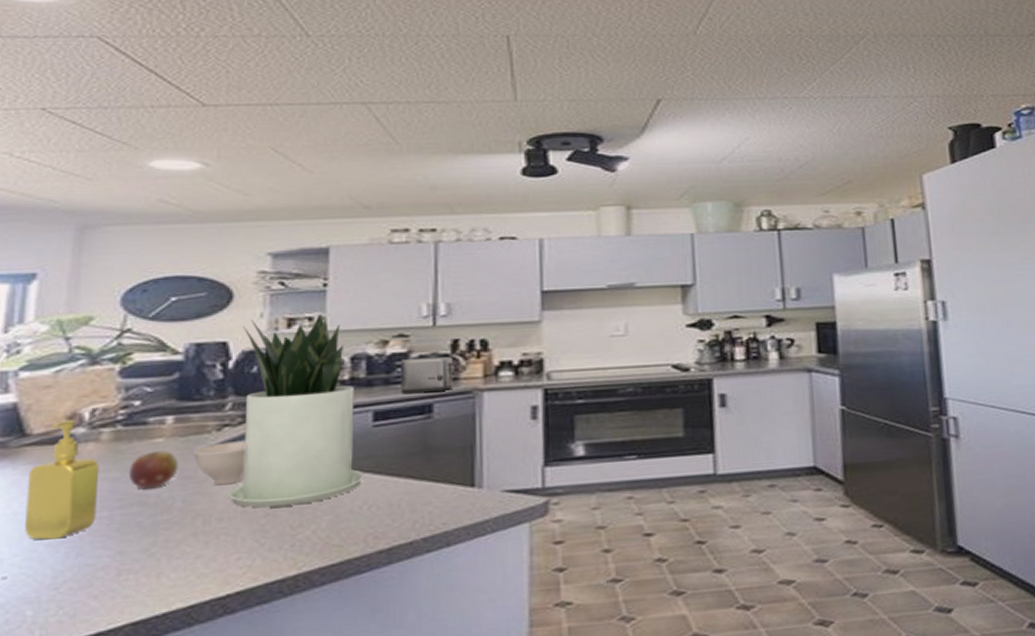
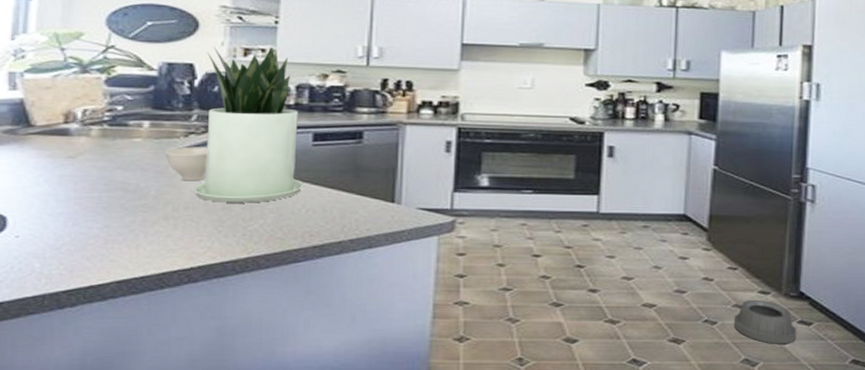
soap dispenser: present [25,419,100,540] -> none [32,116,90,211]
fruit: present [128,450,178,489] -> none [113,148,153,179]
toaster: present [400,357,455,395] -> none [337,91,384,122]
pet bowl: none [887,561,962,615] -> present [734,299,797,344]

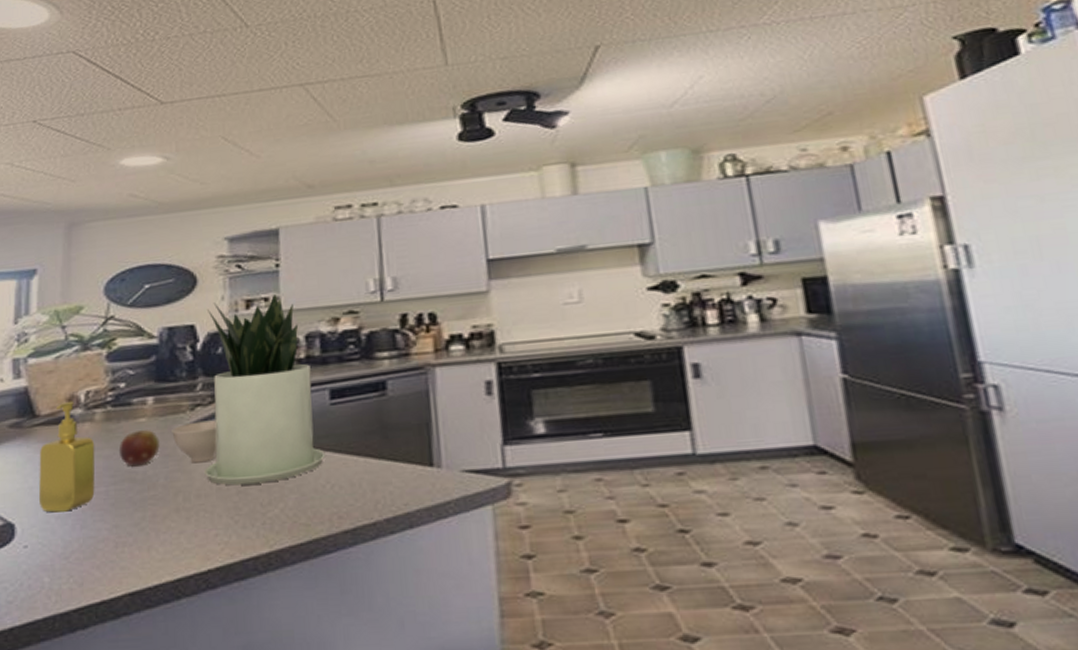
soap dispenser: none [32,116,90,211] -> present [39,401,95,513]
fruit: none [113,148,153,179] -> present [118,429,160,467]
pet bowl: present [734,299,797,344] -> none [923,560,1028,628]

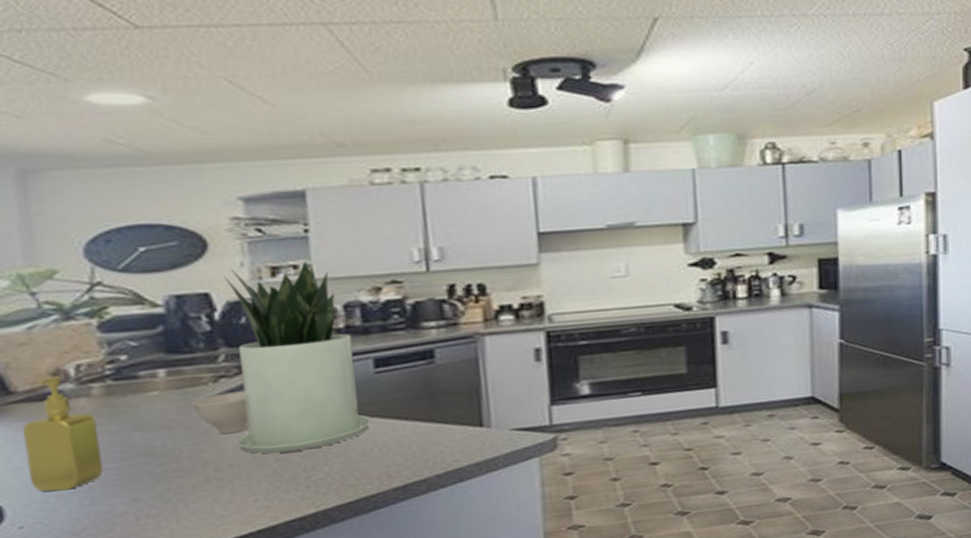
fruit: present [118,429,160,467] -> none [127,403,180,441]

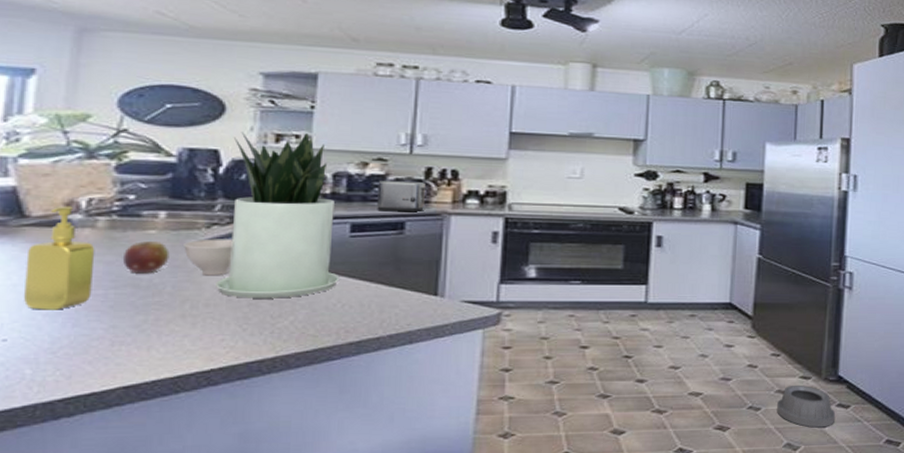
fruit: none [127,403,180,441] -> present [122,240,170,274]
toaster: none [396,302,454,341] -> present [377,180,428,213]
pet bowl: none [875,477,941,521] -> present [777,384,836,428]

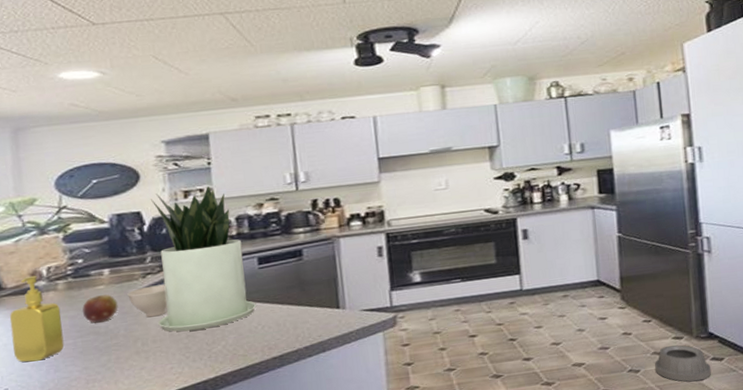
toaster: present [377,180,428,213] -> none [274,213,316,244]

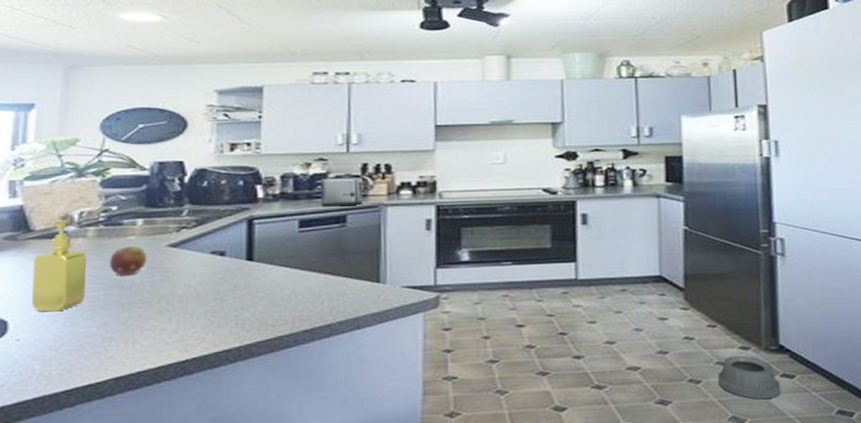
bowl: present [127,284,168,318] -> none [158,240,199,275]
planter: present [151,186,257,332] -> none [187,141,292,294]
toaster: none [274,213,316,244] -> present [320,177,365,207]

